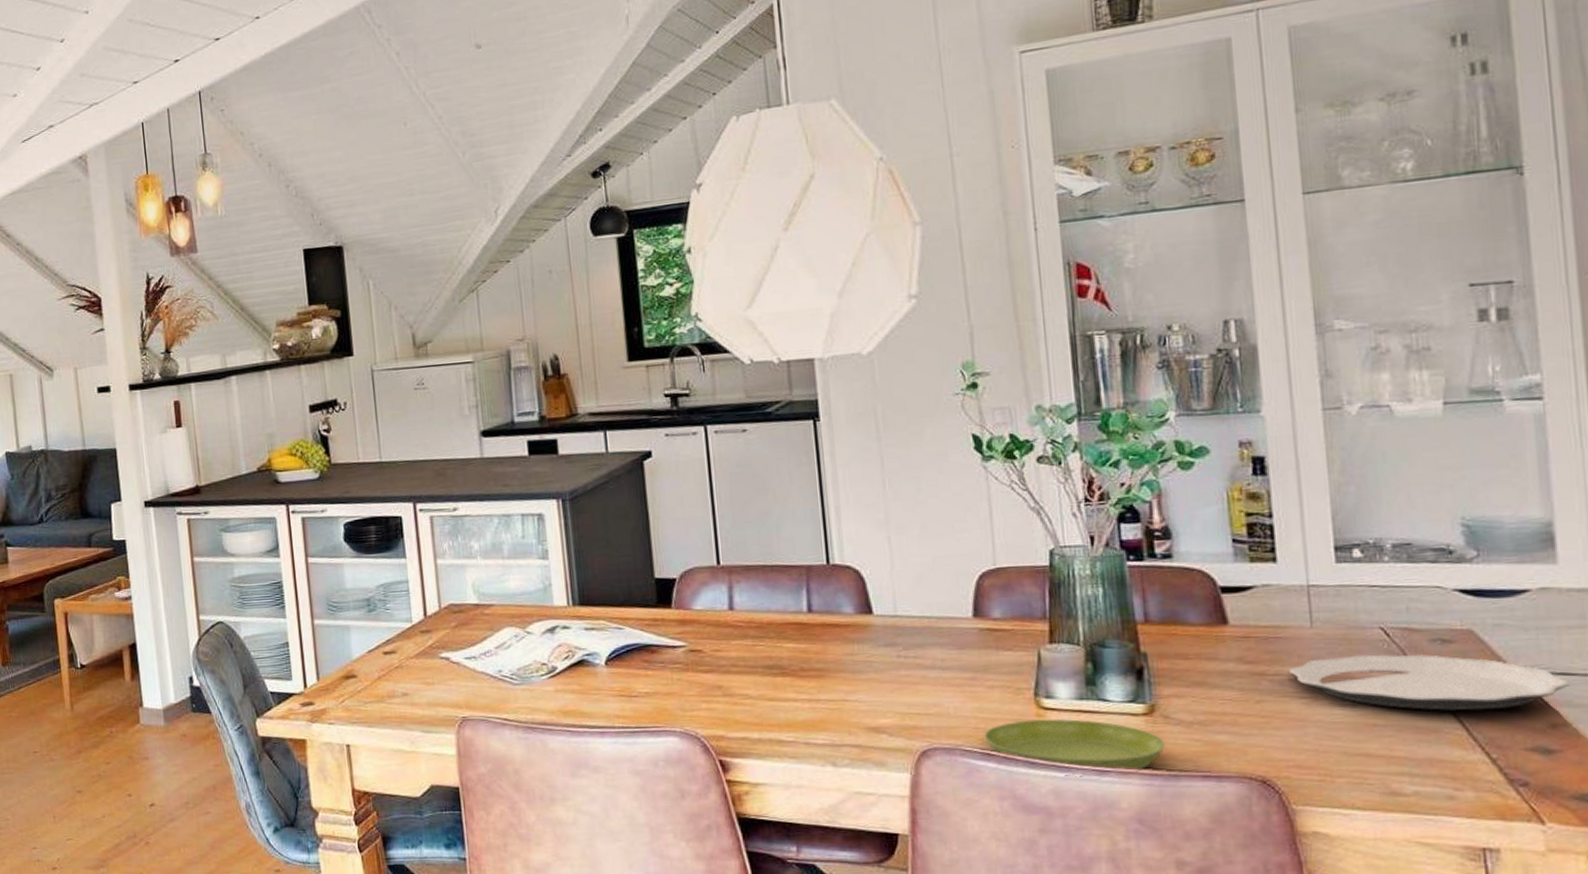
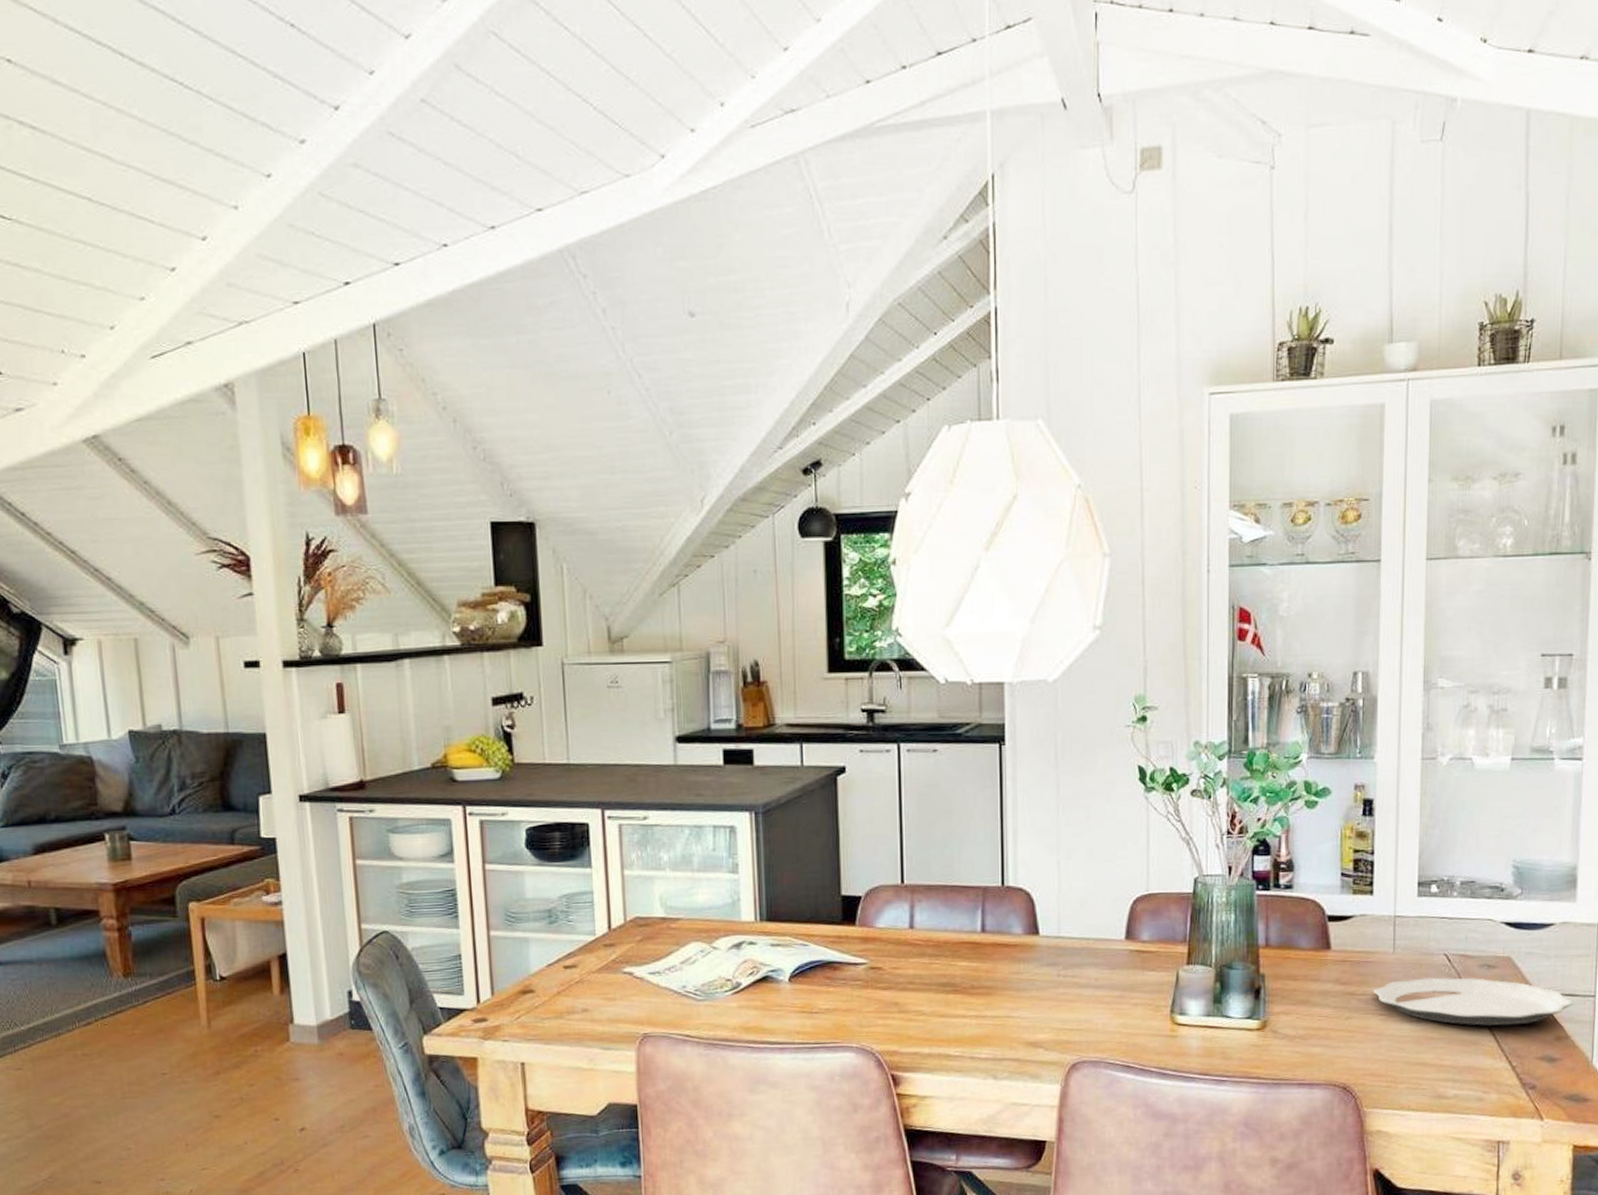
saucer: present [984,719,1166,777] -> none [1126,1034,1272,1086]

